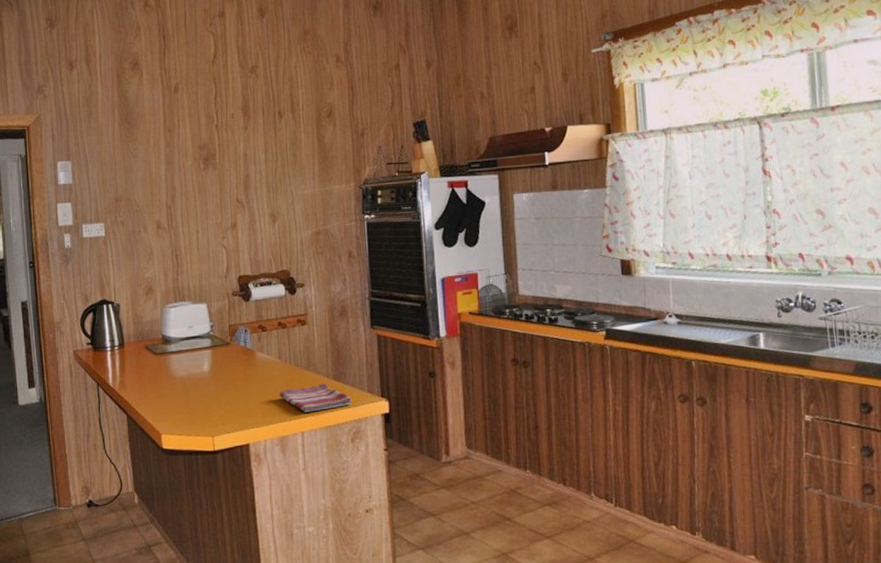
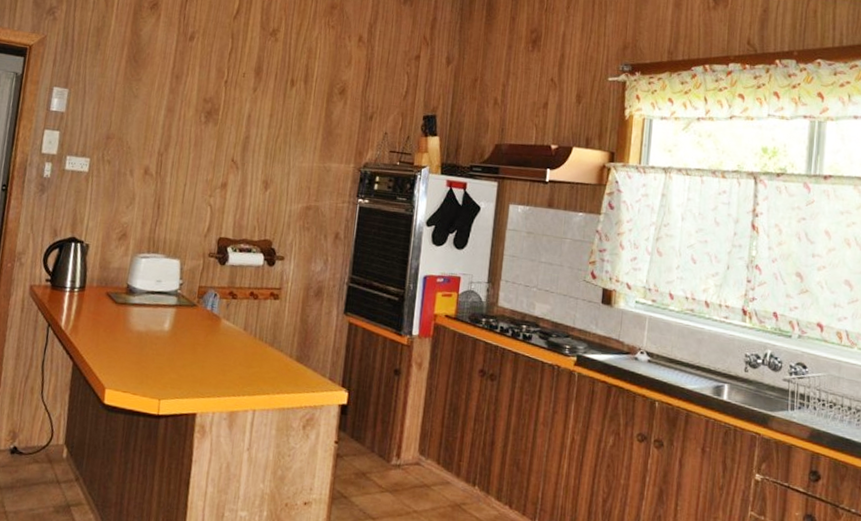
dish towel: present [279,383,352,412] -> none [237,362,311,391]

